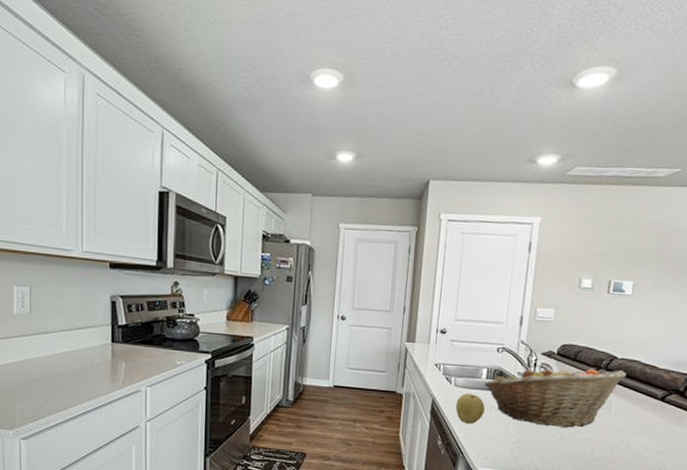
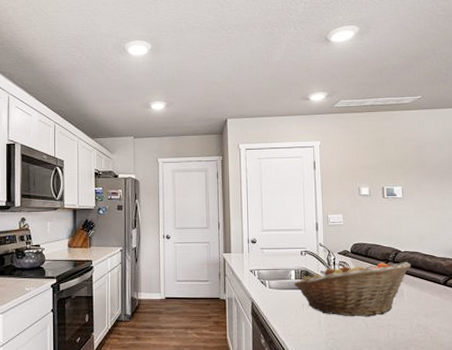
fruit: present [455,394,485,424] -> none [272,294,298,322]

